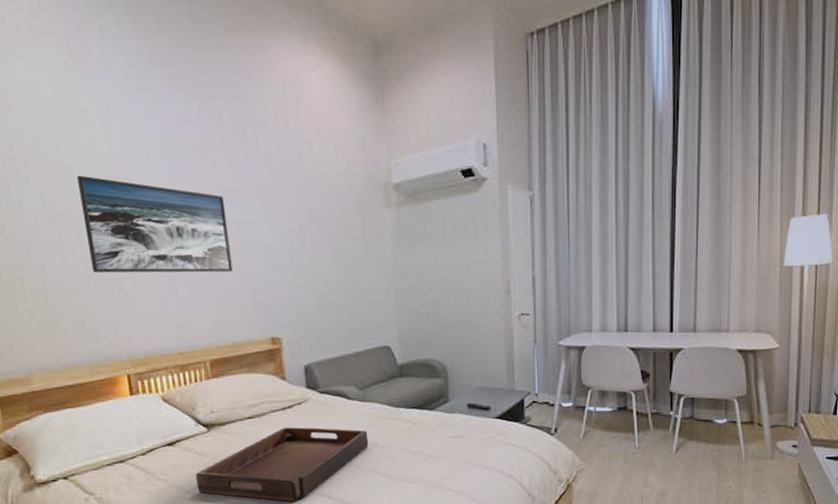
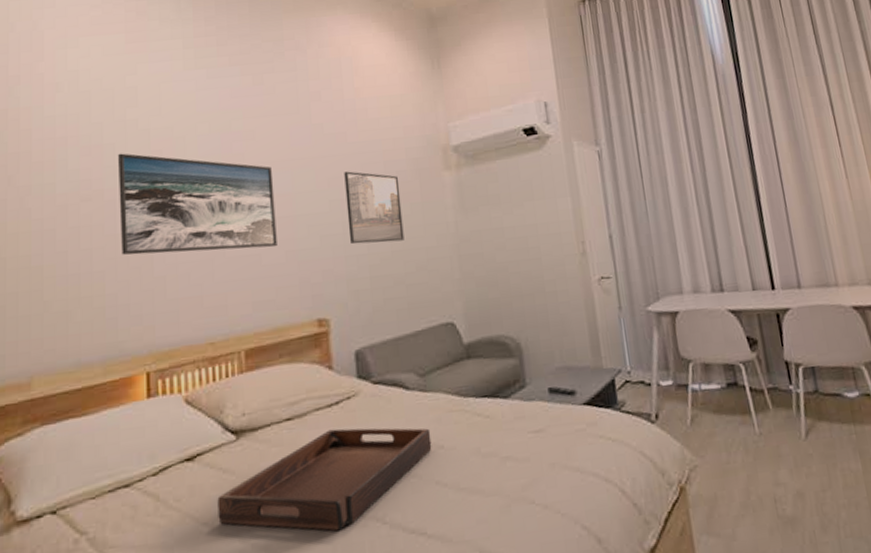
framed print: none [291,204,347,274] -> present [344,171,404,245]

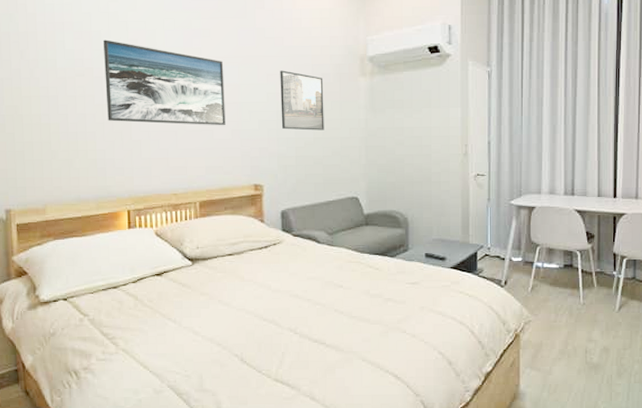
serving tray: present [217,428,432,532] -> none [178,265,334,335]

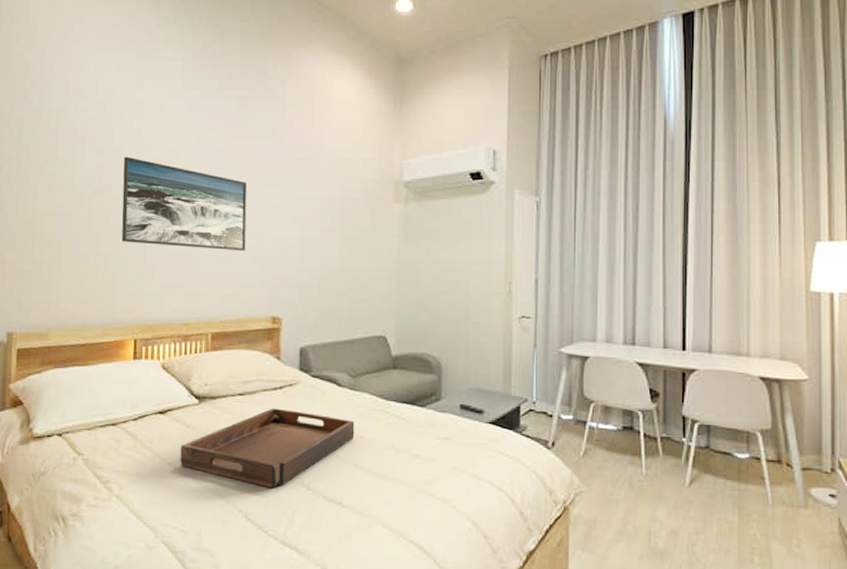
serving tray: none [178,265,334,335] -> present [180,408,355,489]
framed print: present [280,70,324,131] -> none [305,194,353,260]

